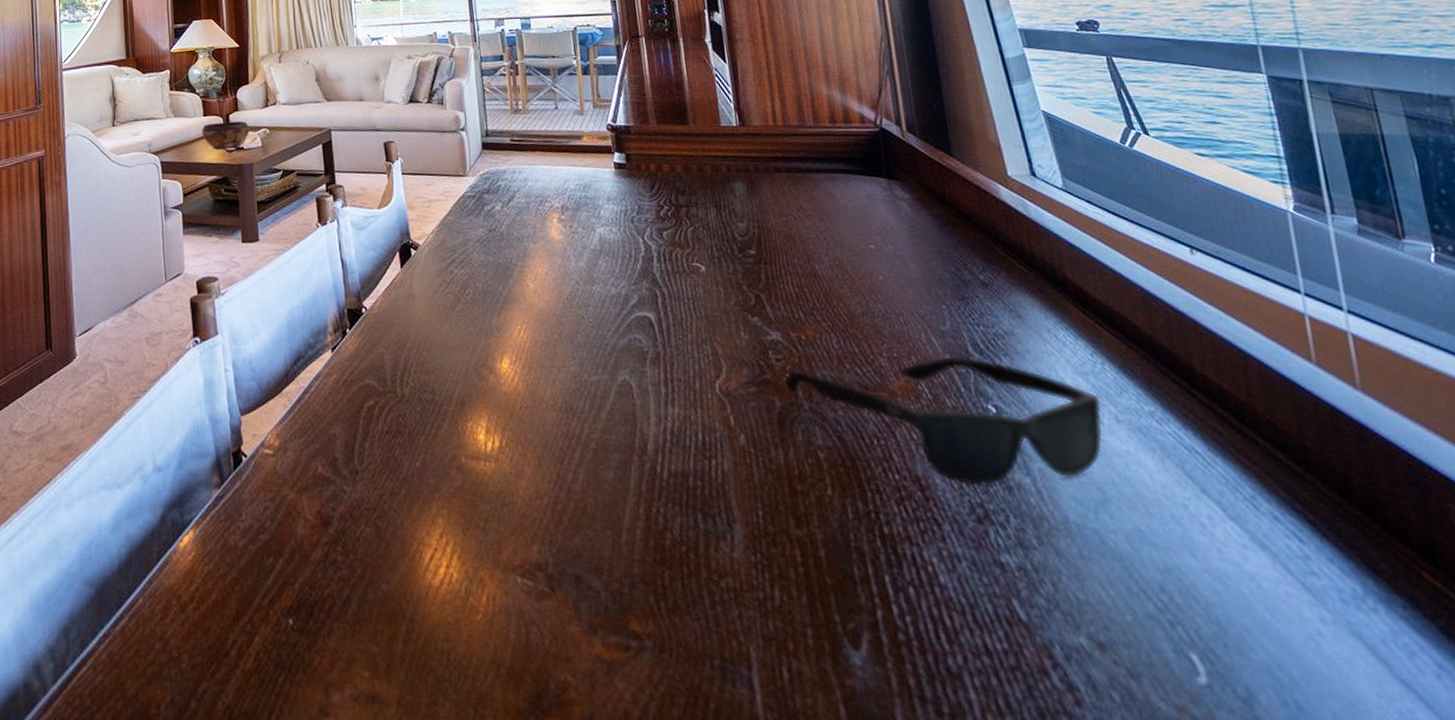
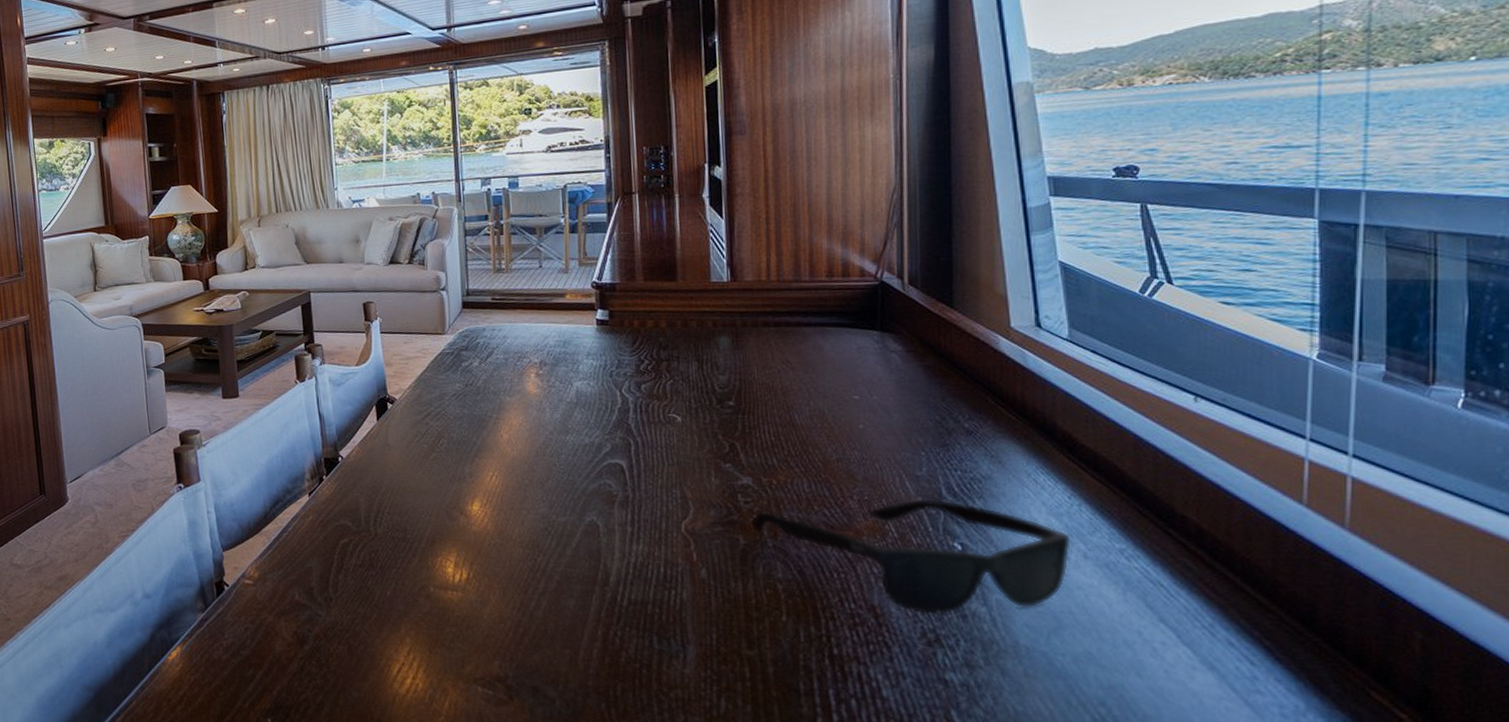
decorative bowl: present [201,121,250,150] -> none [181,284,229,312]

